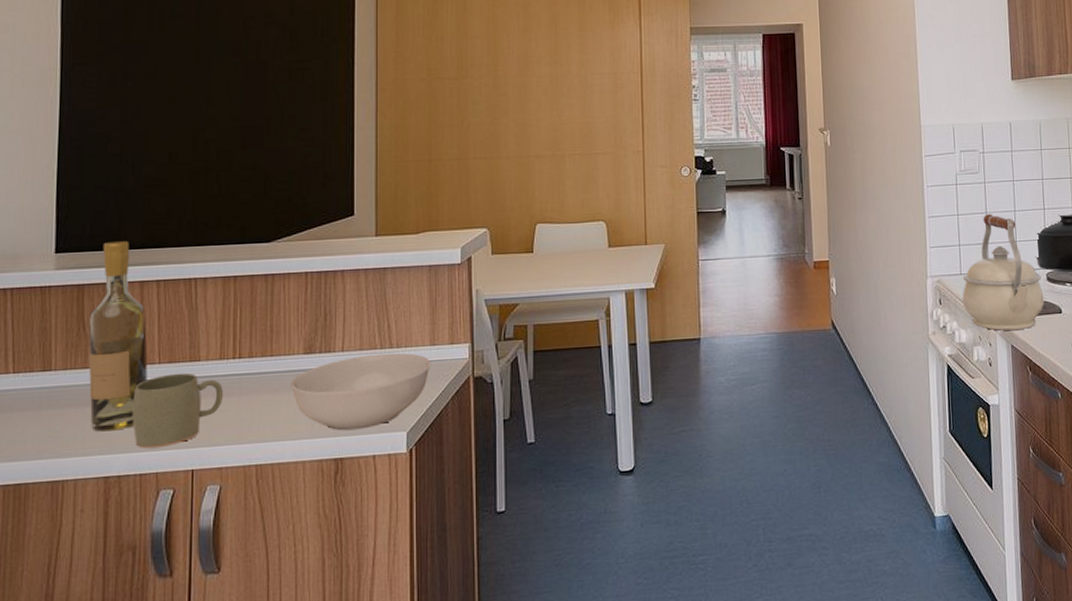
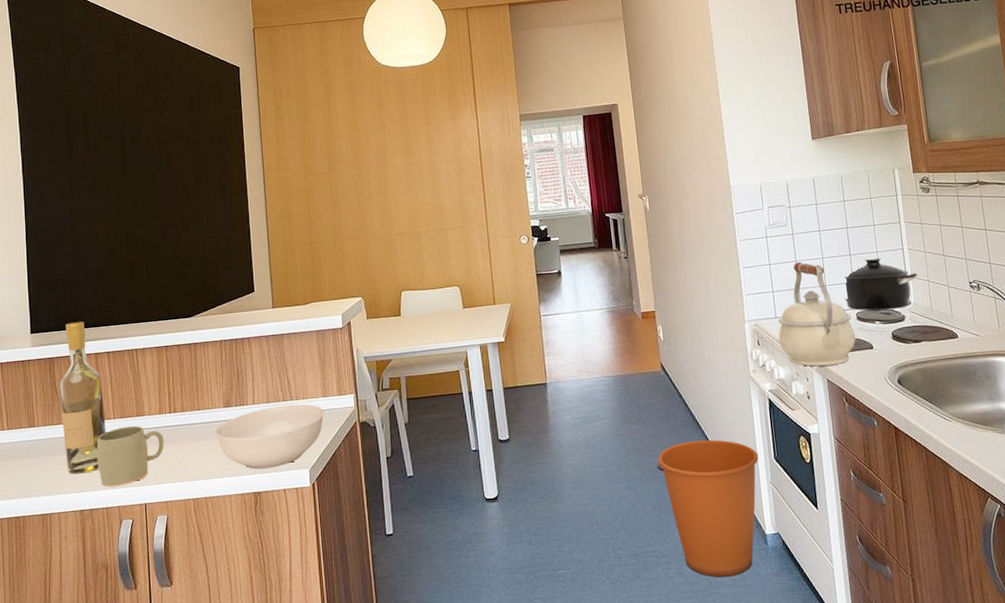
bucket: none [819,408,933,565] -> present [657,439,759,578]

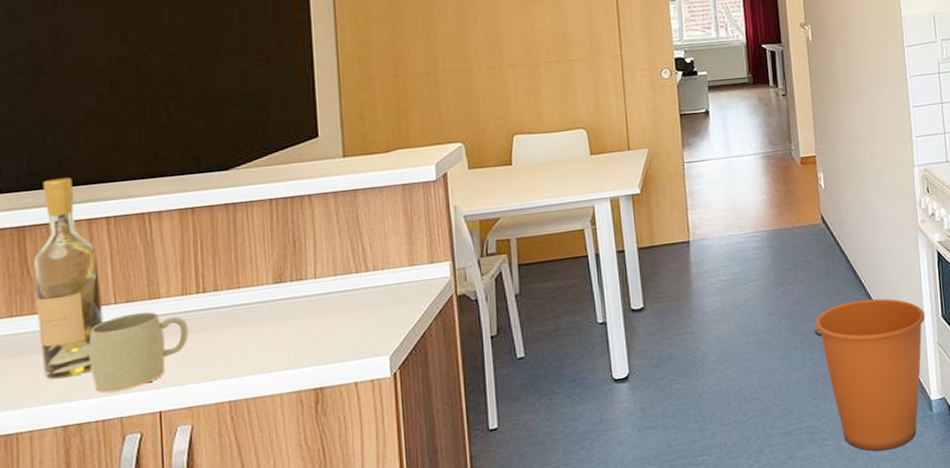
bowl: present [214,404,325,470] -> none [260,275,411,360]

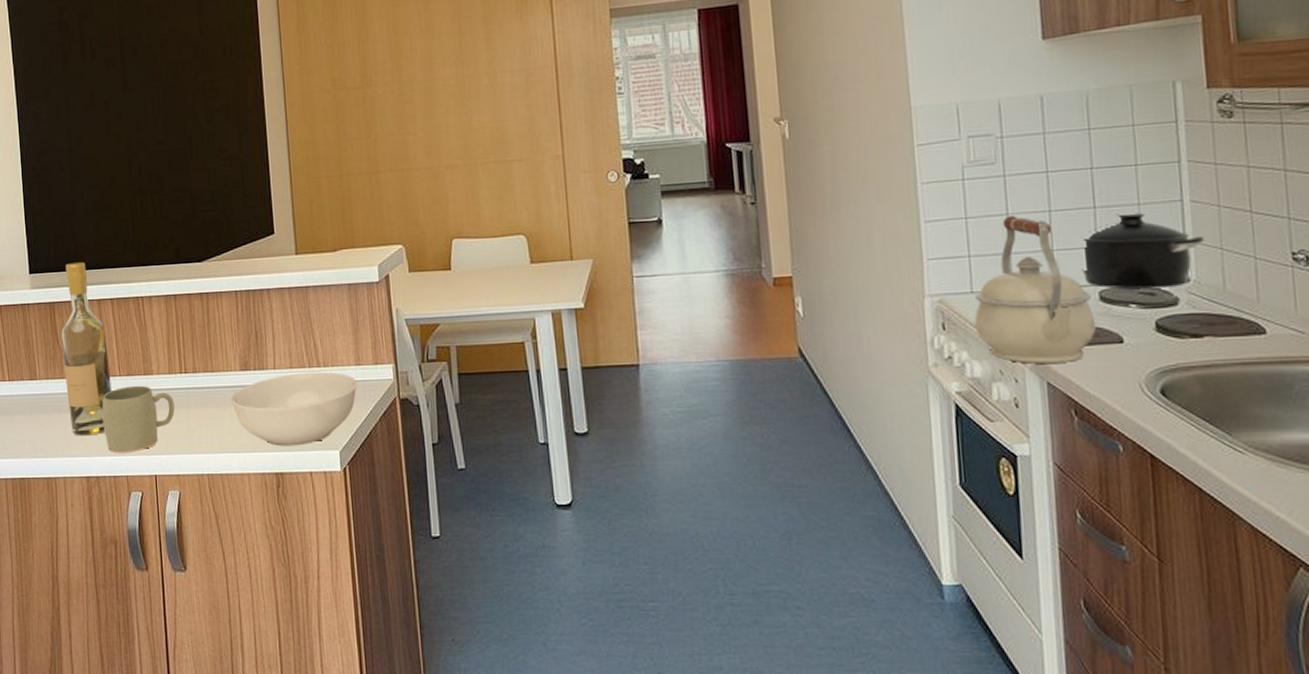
bowl: none [260,275,411,360] -> present [230,372,358,447]
bucket: present [814,298,926,452] -> none [787,453,937,634]

